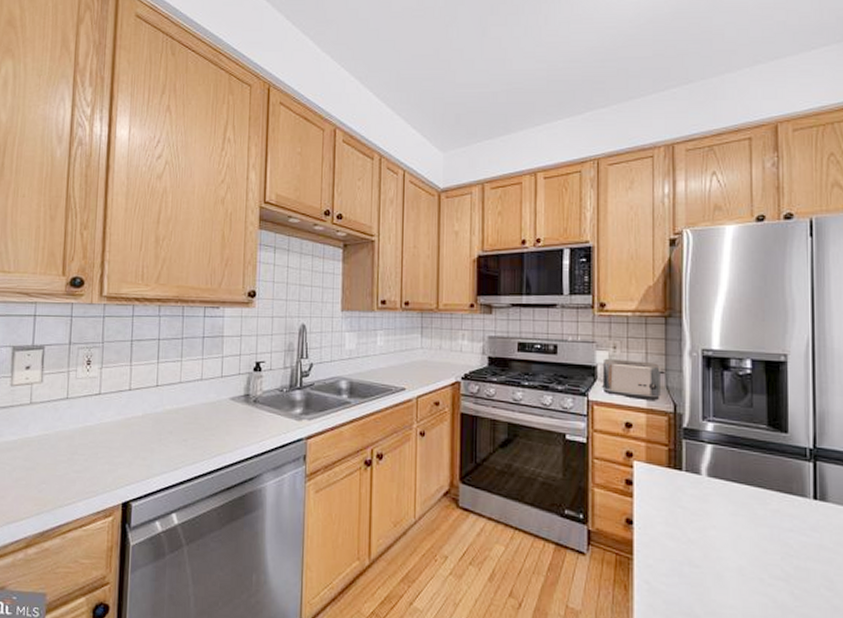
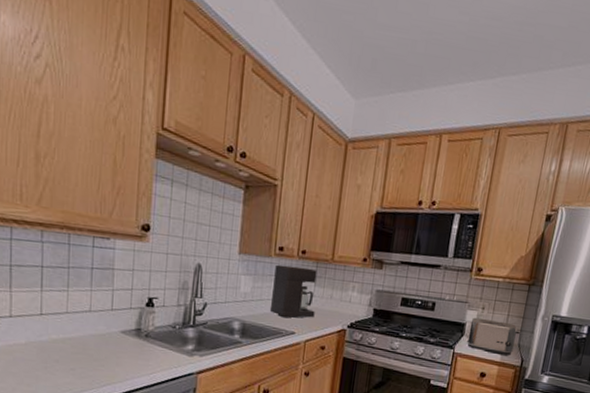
coffee maker: none [376,318,425,374] -> present [269,264,317,318]

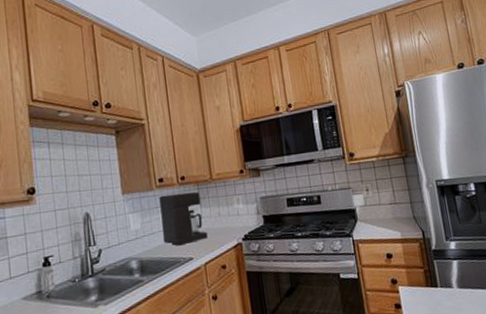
toaster: present [467,317,520,356] -> none [359,198,411,232]

